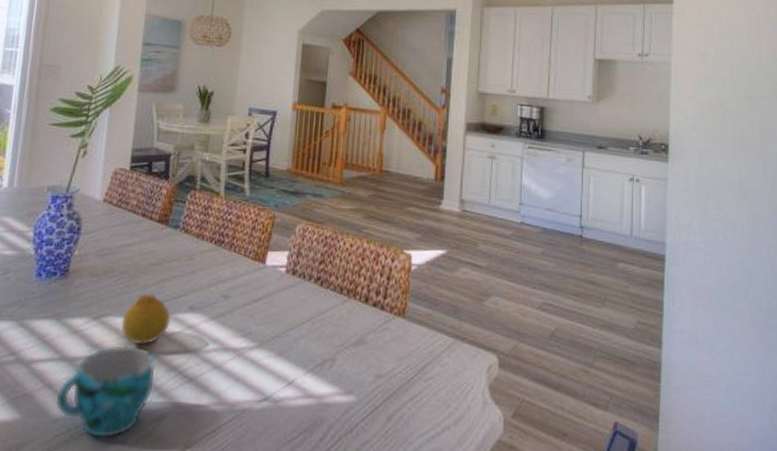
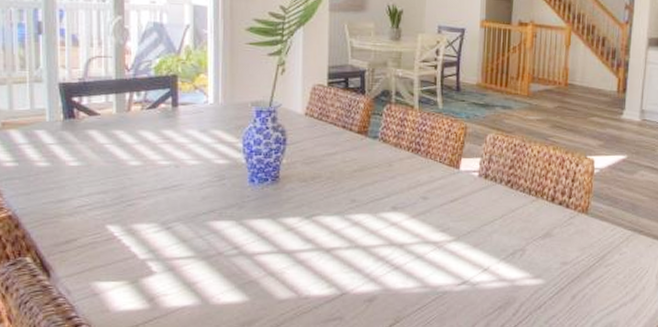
cup: present [55,344,157,439] -> none [278,239,366,316]
fruit: present [121,293,171,347] -> none [331,195,375,241]

